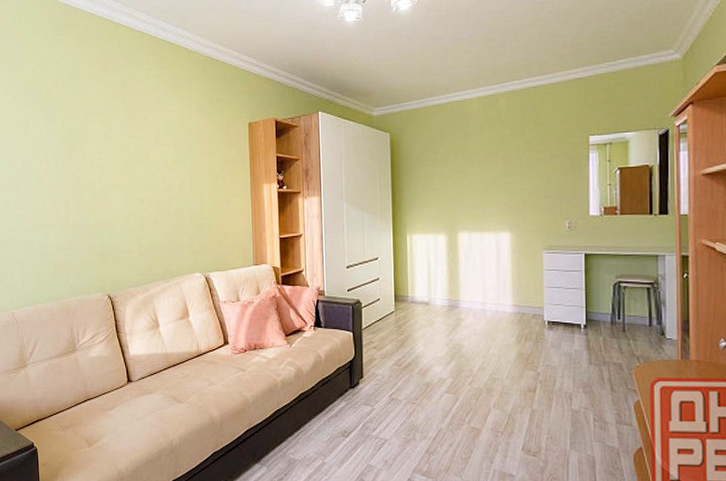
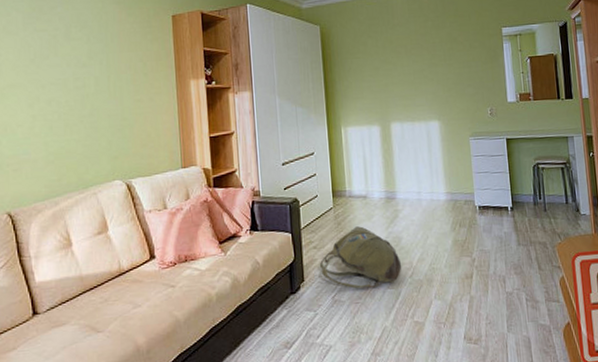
backpack: none [379,331,462,391] -> present [320,226,402,289]

